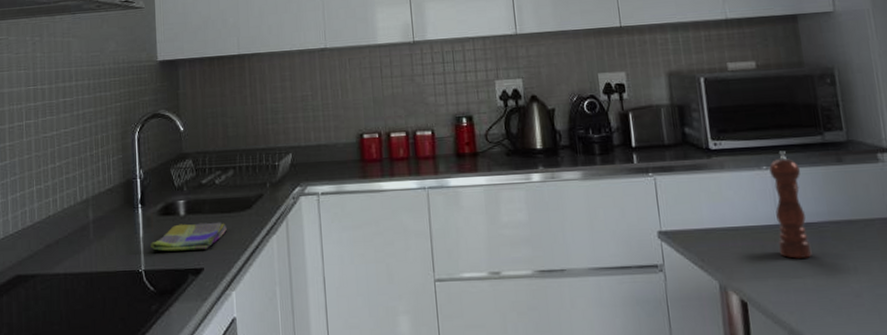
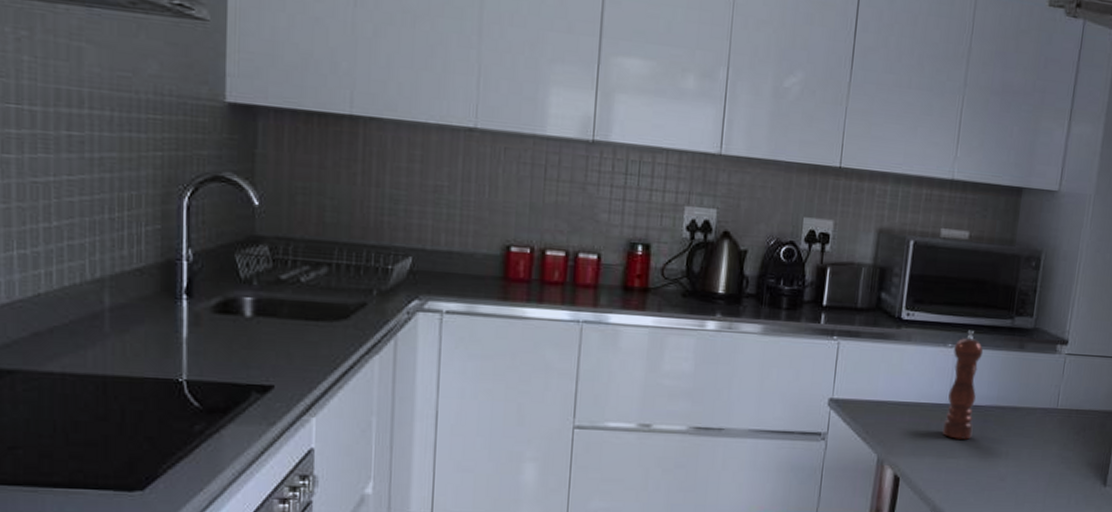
dish towel: present [151,222,227,252] -> none [198,327,311,363]

